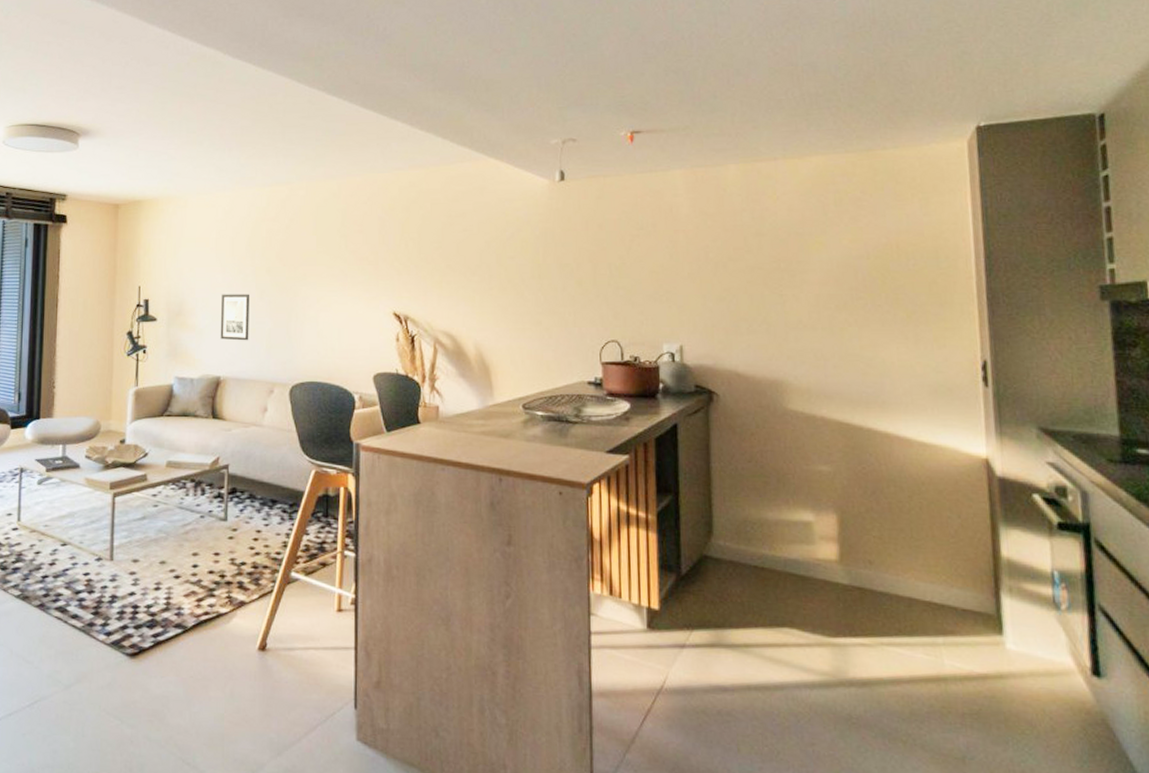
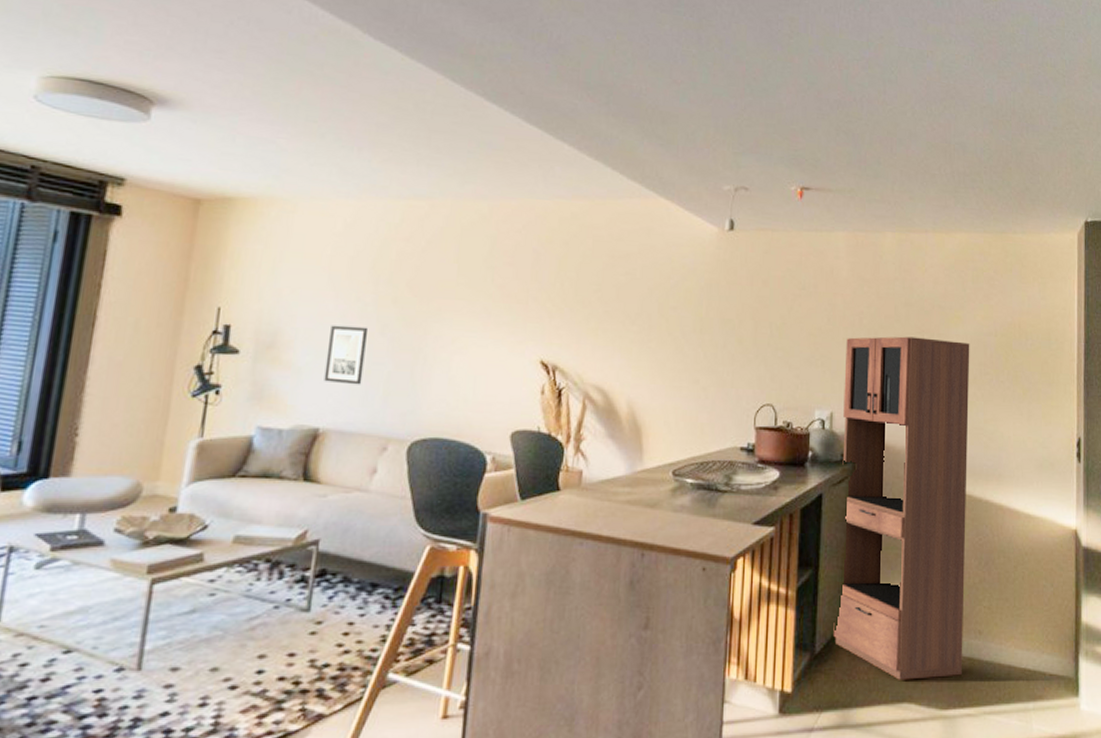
cabinet: none [692,266,851,606] -> present [833,336,970,680]

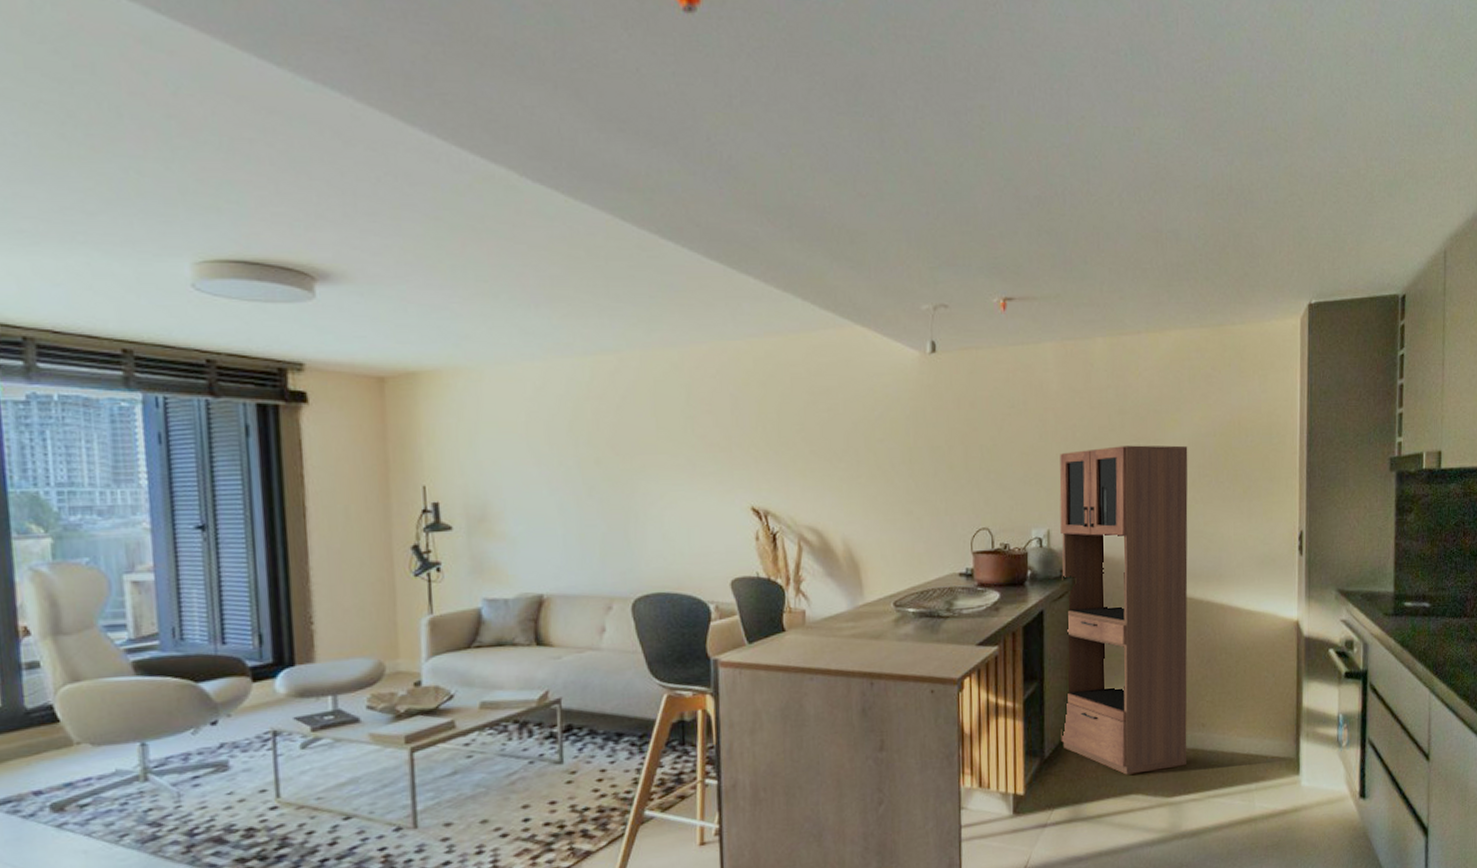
wall art: present [324,325,367,385] -> none [537,491,578,550]

